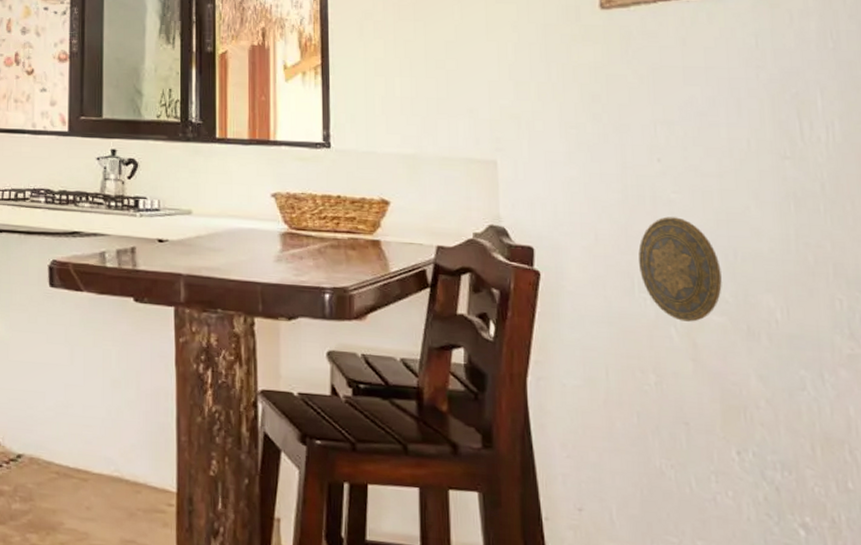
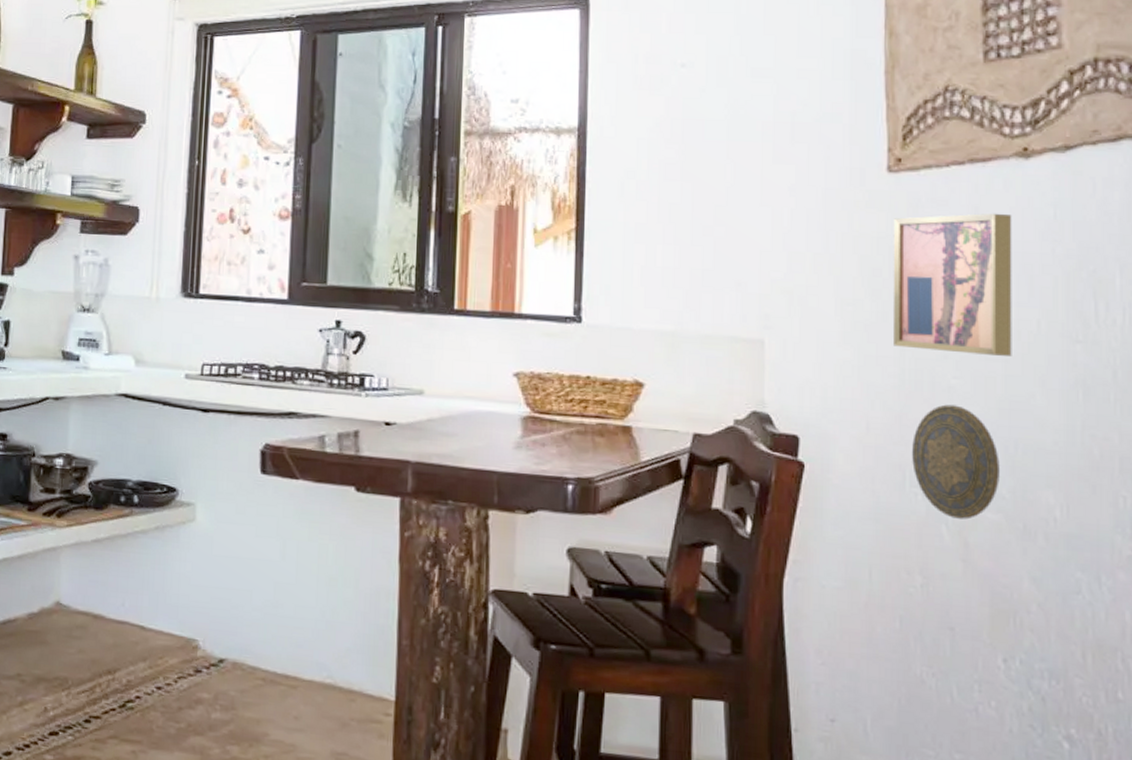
wall art: none [608,43,726,172] -> present [892,213,1012,356]

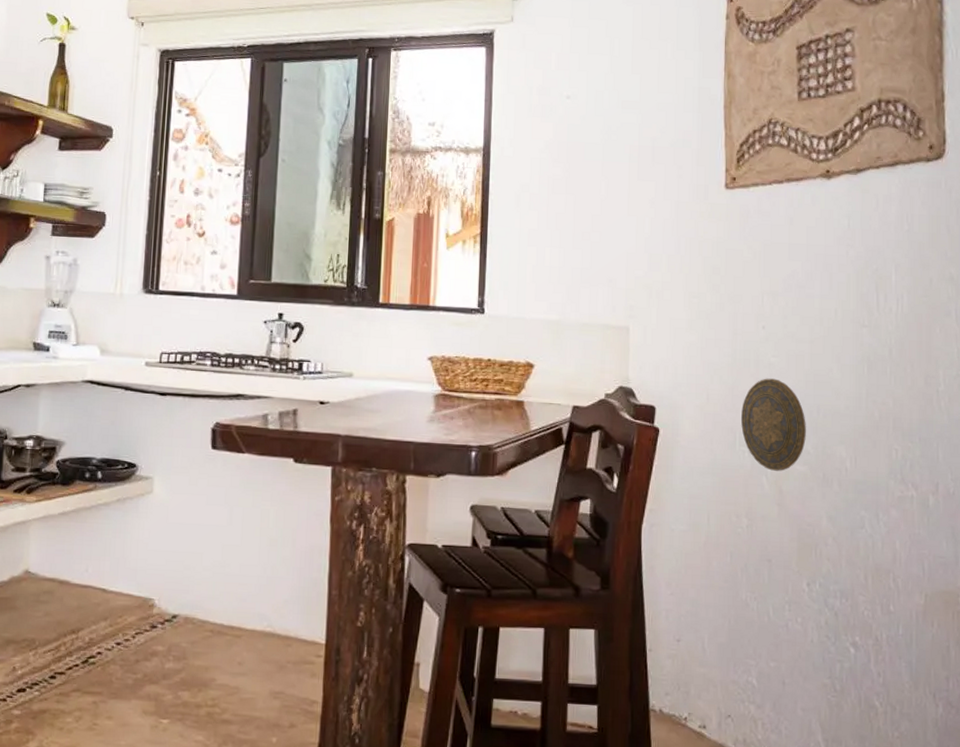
wall art: present [892,213,1012,356] -> none [727,222,818,338]

